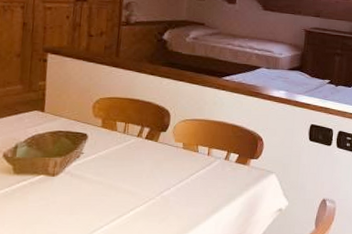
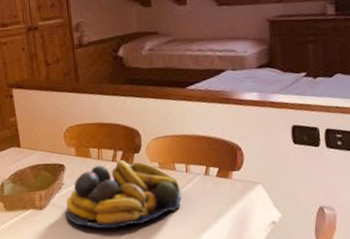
fruit bowl: none [79,136,200,201] -> present [66,159,181,229]

